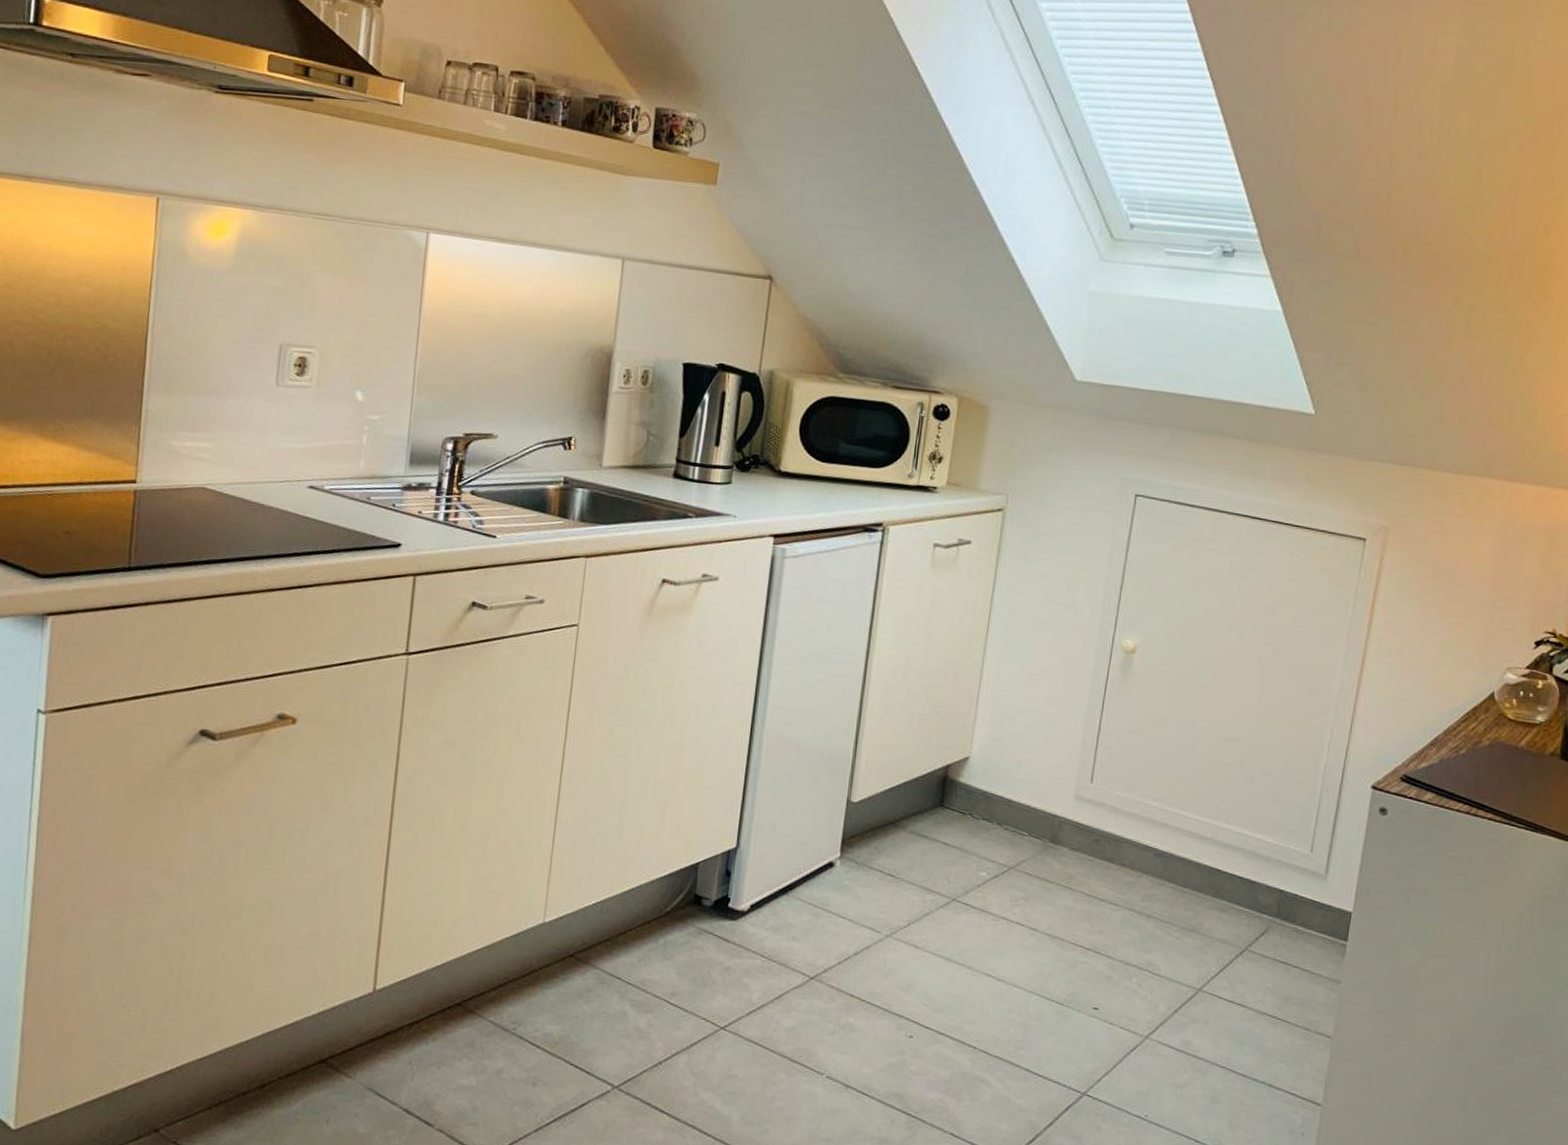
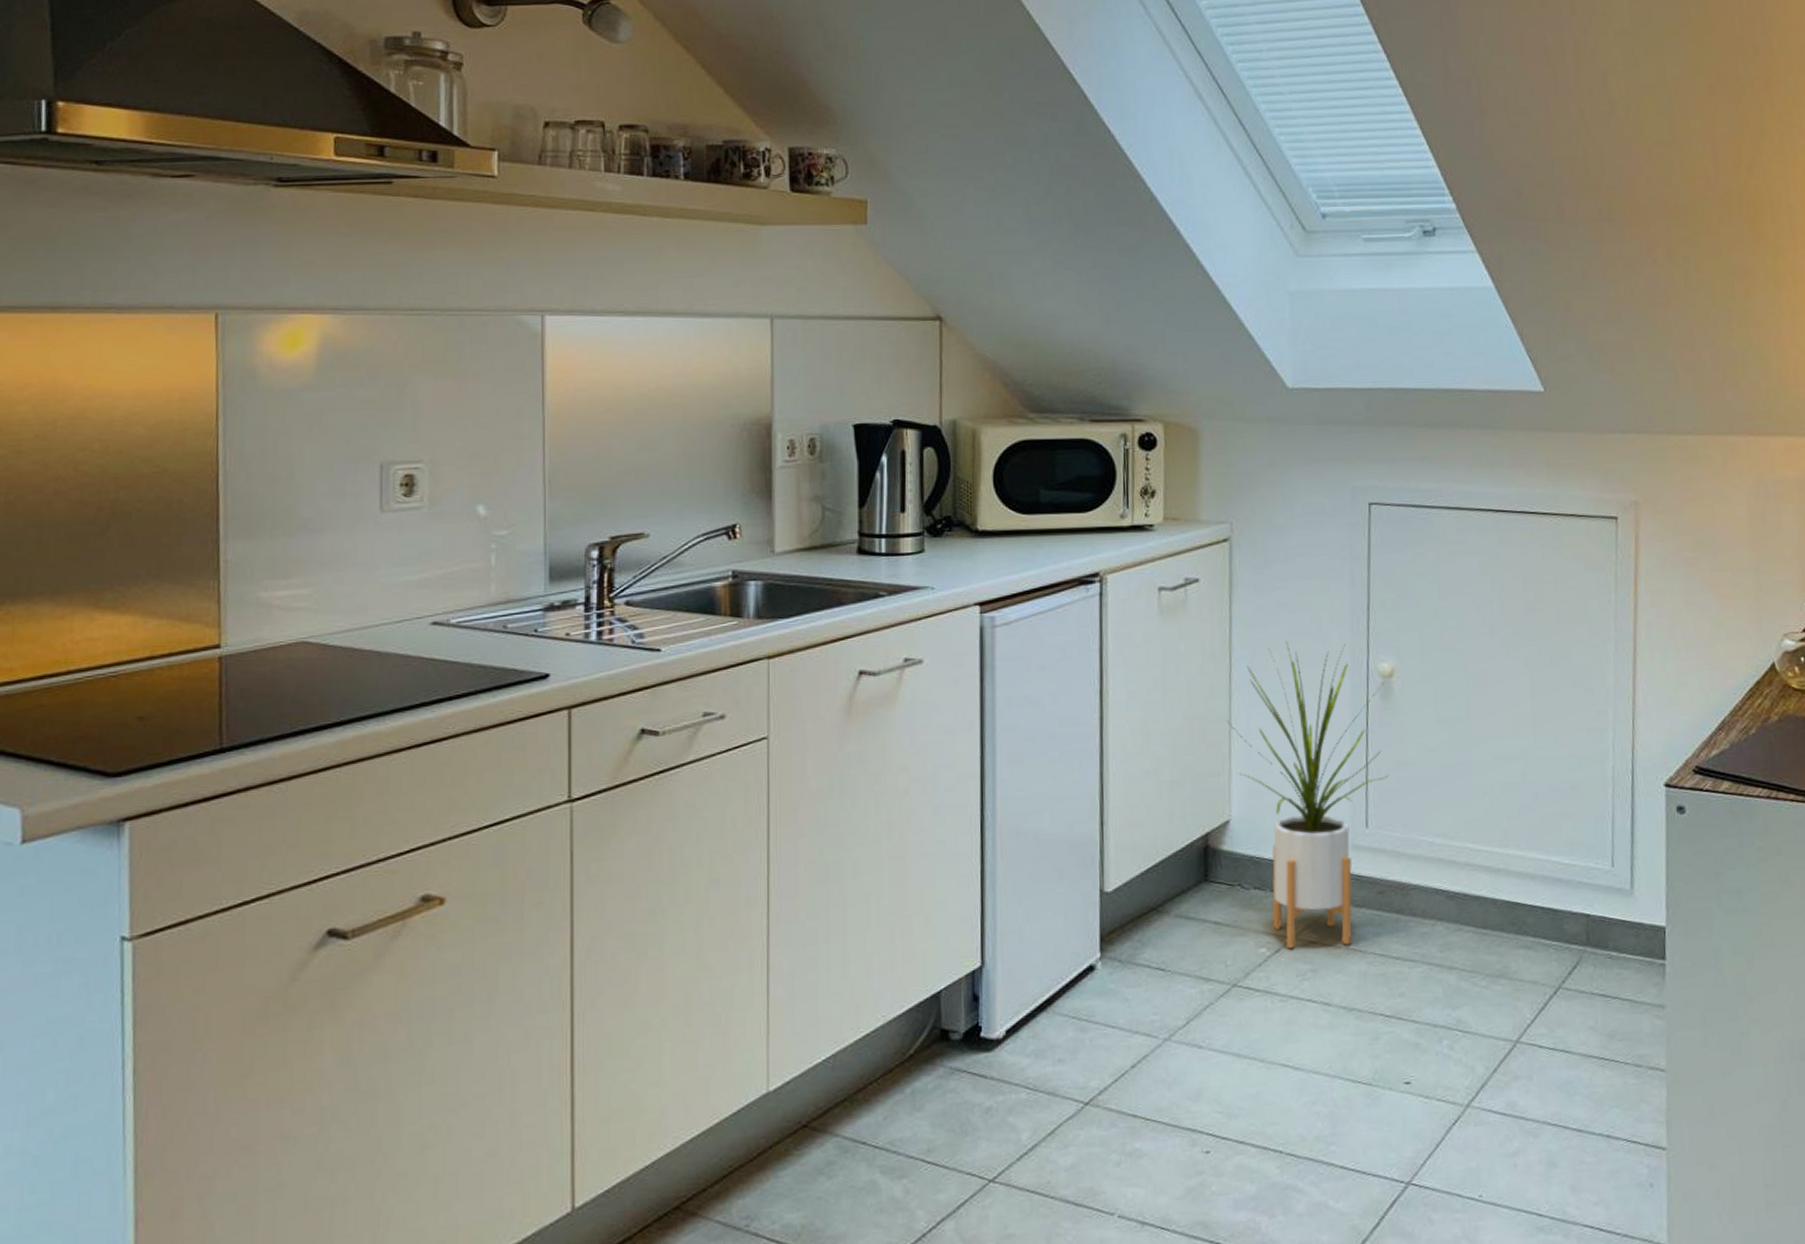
house plant: none [979,607,1126,882] -> present [1227,640,1389,948]

